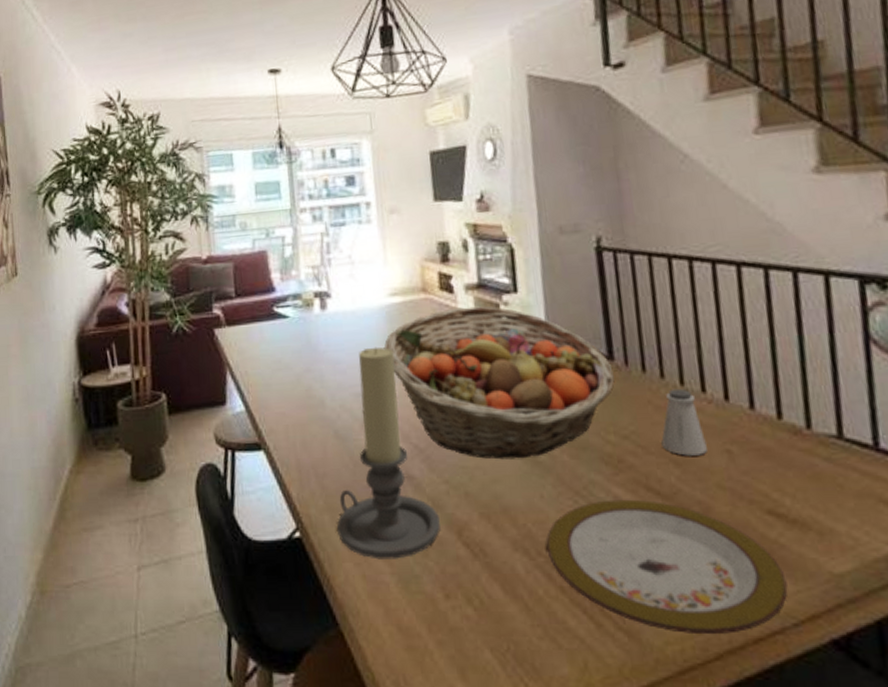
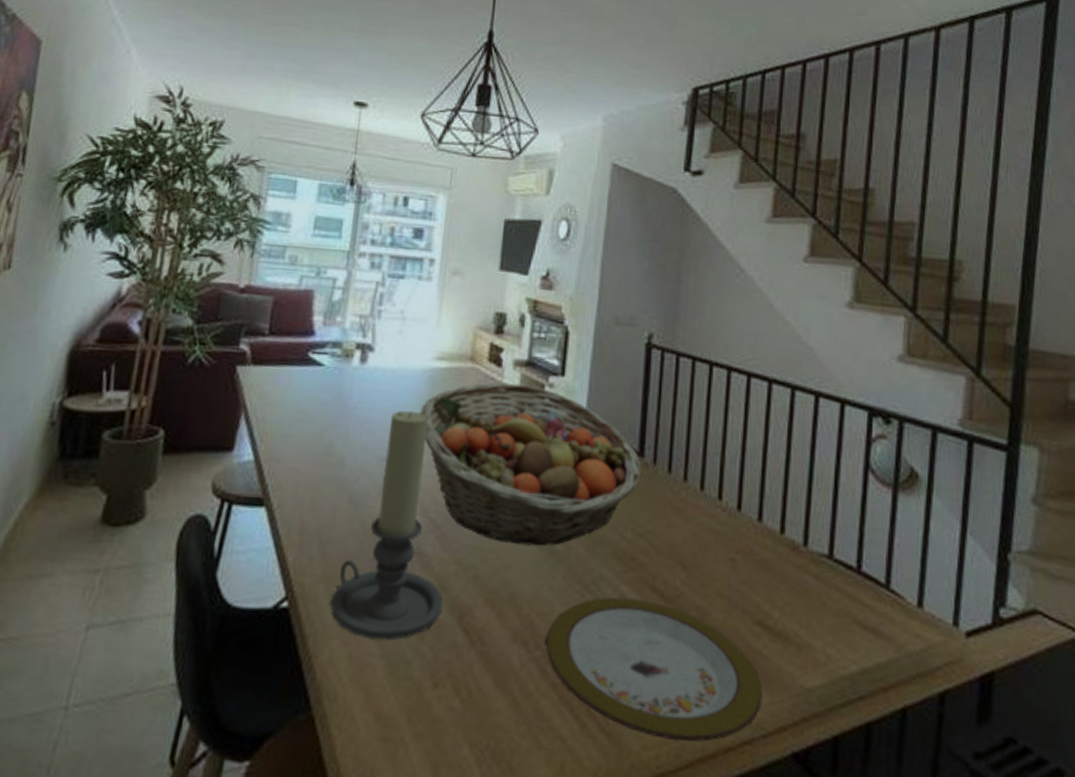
saltshaker: present [661,388,709,456] -> none [673,492,715,561]

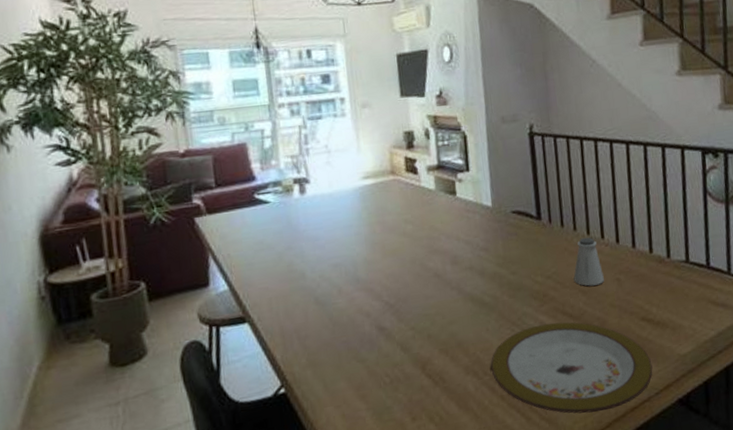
candle holder: present [330,410,443,641] -> none [318,223,408,400]
fruit basket: present [419,382,641,546] -> none [358,183,542,306]
saltshaker: none [673,492,715,561] -> present [573,237,605,286]

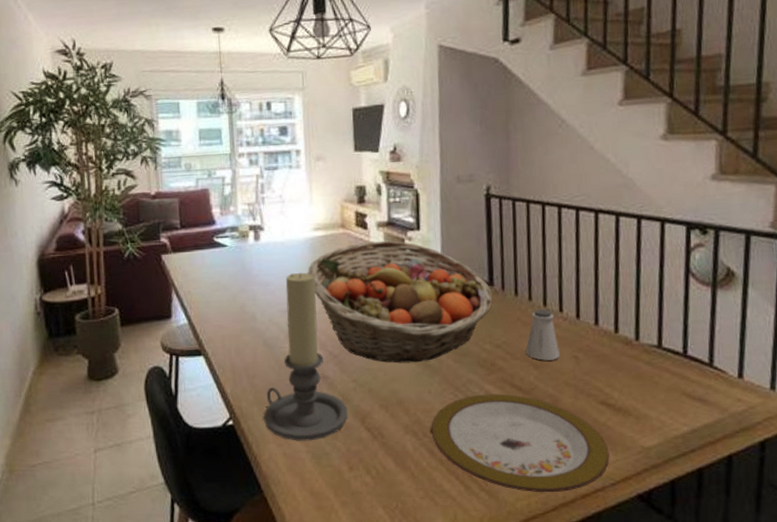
candle holder: none [318,223,408,400] -> present [263,272,348,441]
fruit basket: none [358,183,542,306] -> present [307,240,493,363]

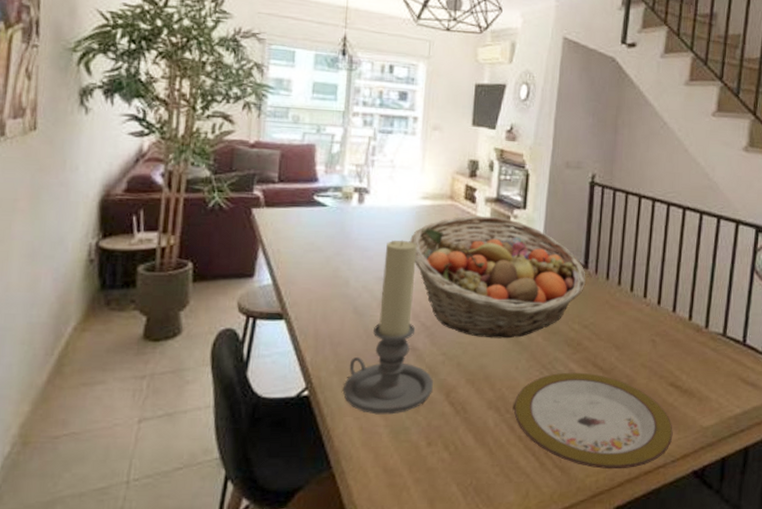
saltshaker: present [525,308,561,361] -> none [610,293,641,343]

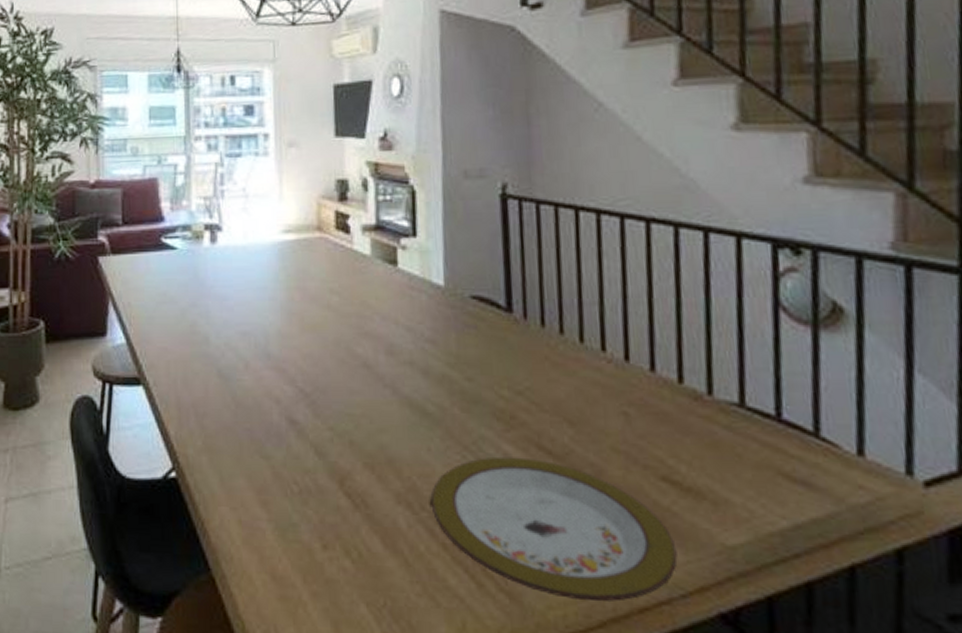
candle holder: present [342,240,433,415] -> none [214,285,322,506]
fruit basket: present [409,215,586,339] -> none [273,248,512,409]

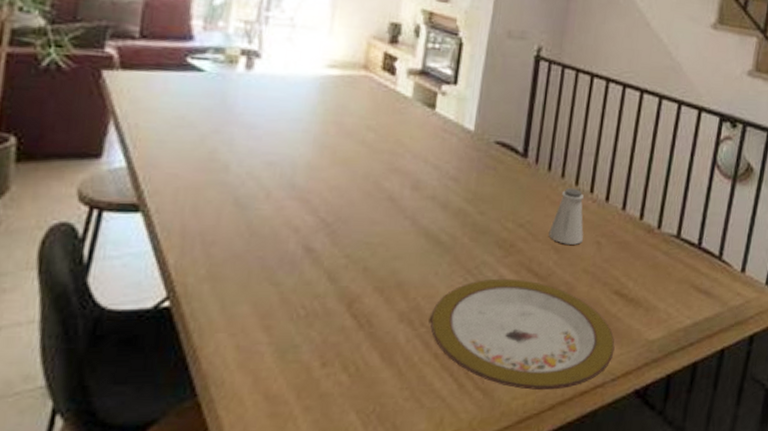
saltshaker: none [556,345,605,416] -> present [549,187,584,245]

